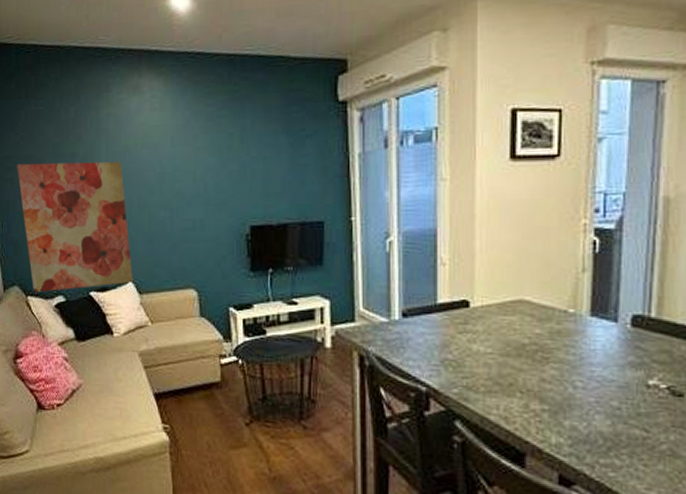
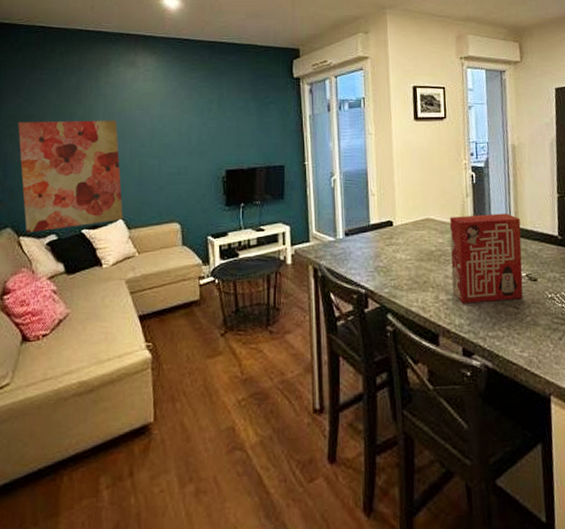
cereal box: none [551,298,666,419] -> present [449,213,523,304]

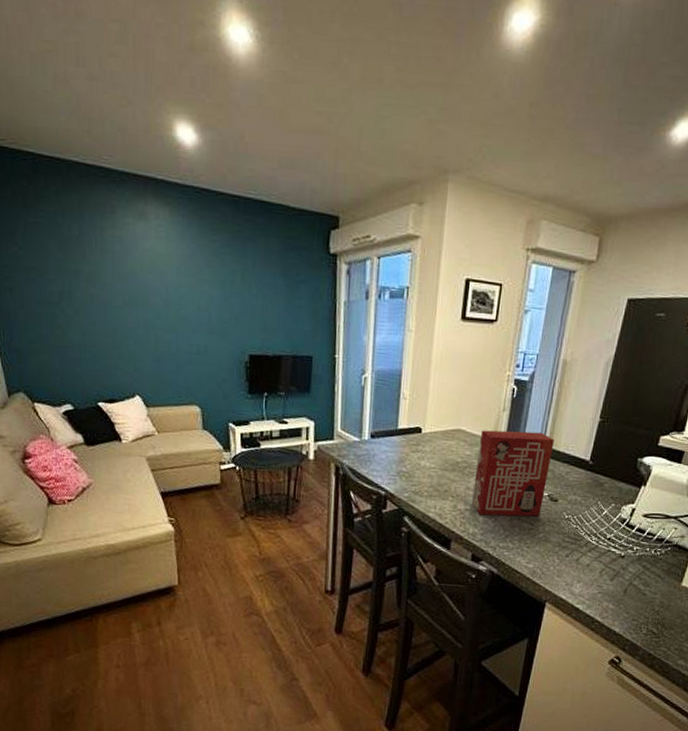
wall art: present [18,120,123,233] -> none [17,274,140,400]

